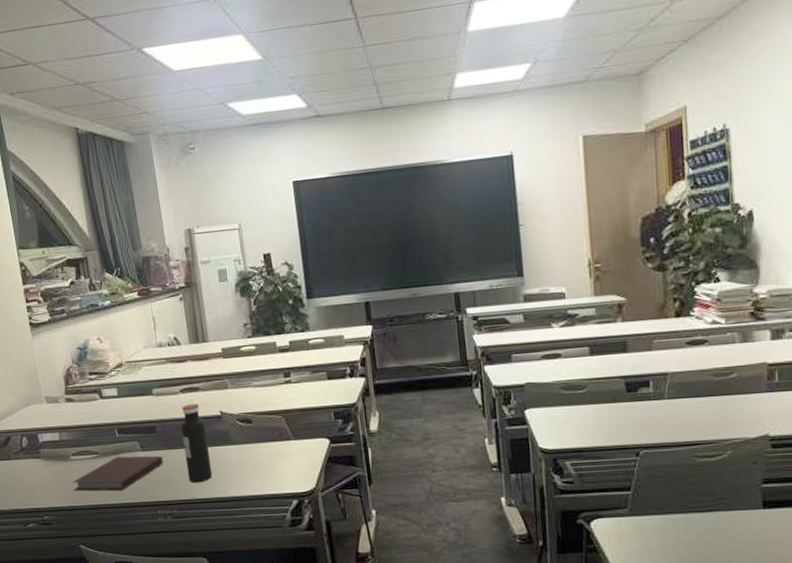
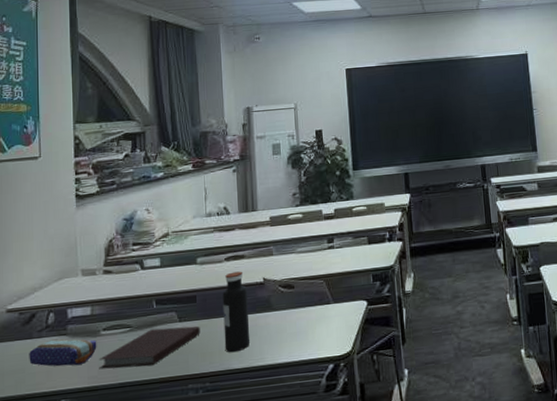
pencil case: none [10,461,69,487] -> present [29,338,97,367]

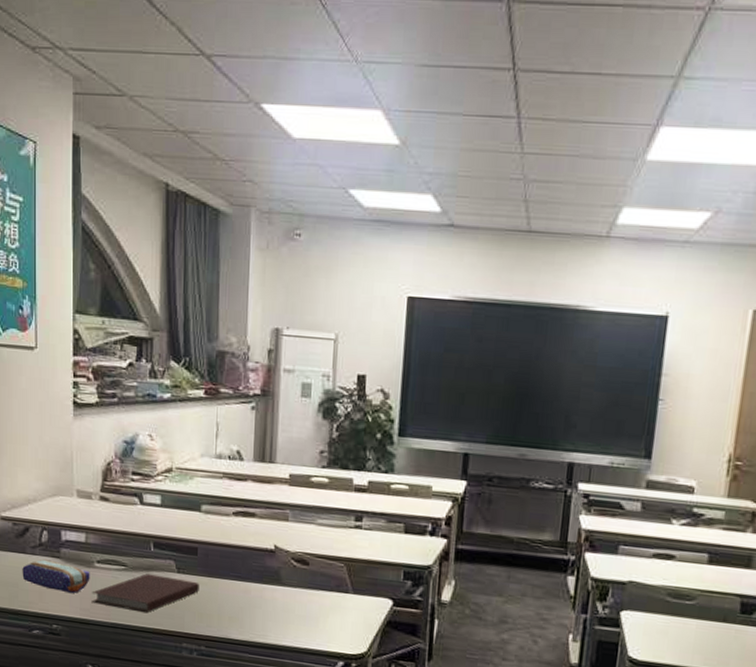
water bottle: present [222,271,251,353] -> none [224,530,255,622]

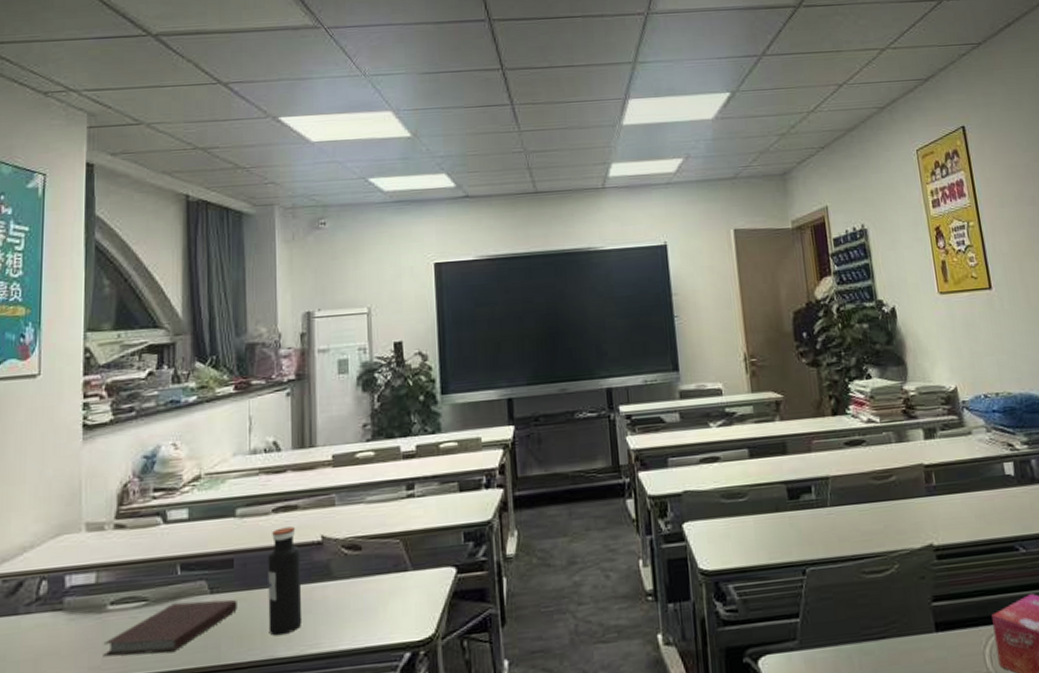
pencil case: present [22,559,90,594] -> none [12,615,102,653]
water bottle: none [224,530,255,622] -> present [268,526,303,636]

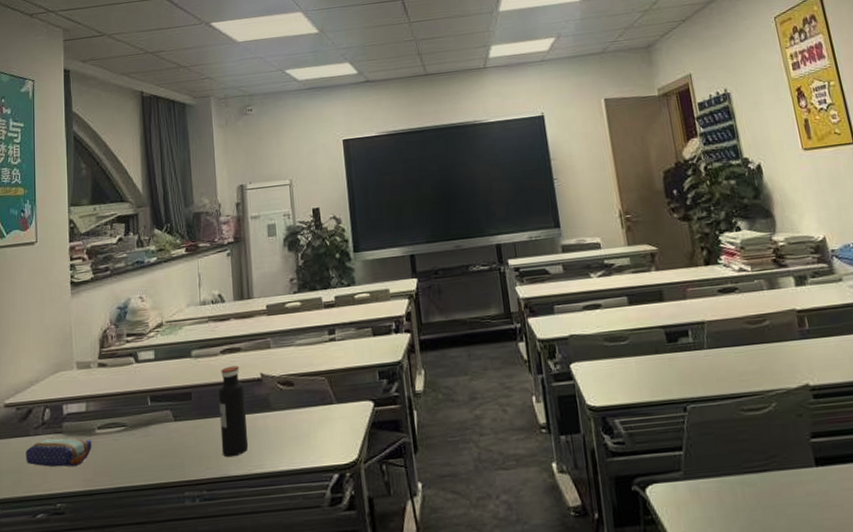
pencil case: none [12,615,102,653] -> present [26,437,92,467]
notebook: present [103,599,237,657] -> none [94,426,196,472]

